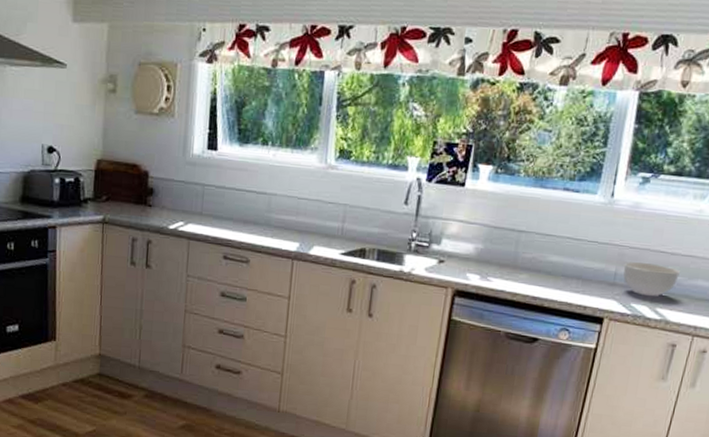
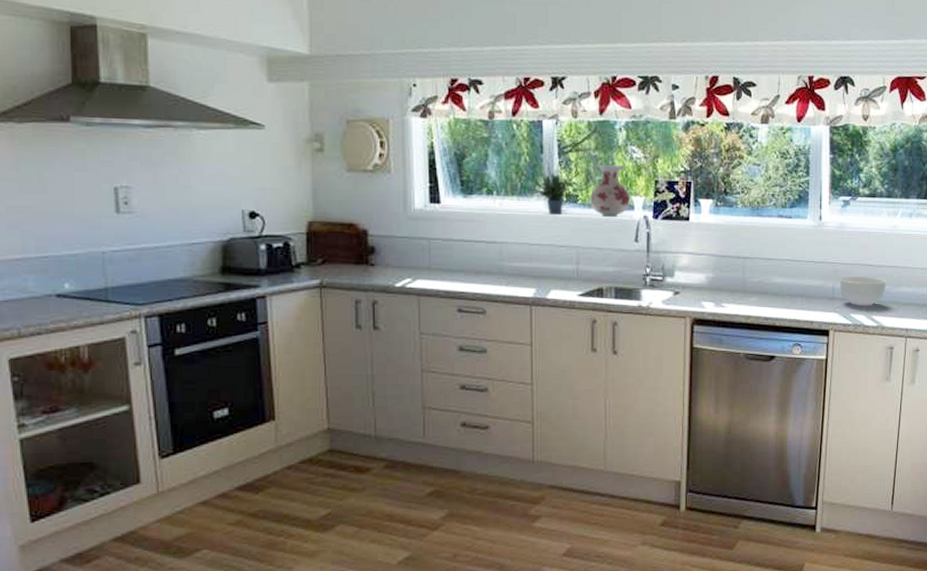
potted plant: none [298,109,364,171] -> present [522,157,589,216]
vase: none [362,120,406,178] -> present [589,164,630,218]

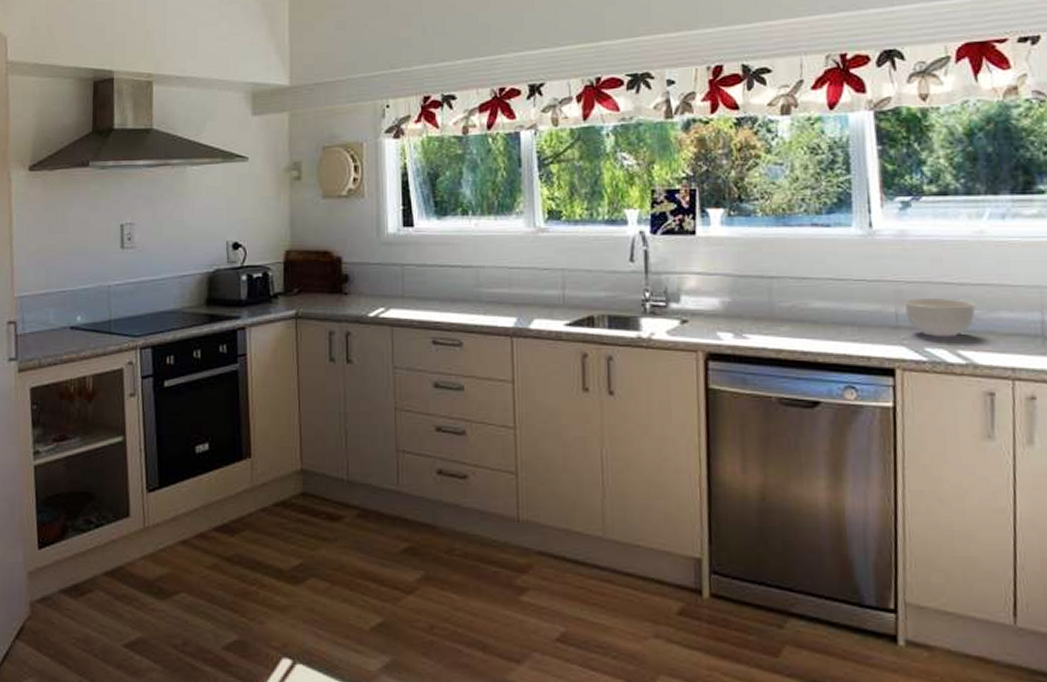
potted plant: present [522,157,589,216] -> none [499,171,574,235]
vase: present [589,164,630,218] -> none [574,174,622,235]

